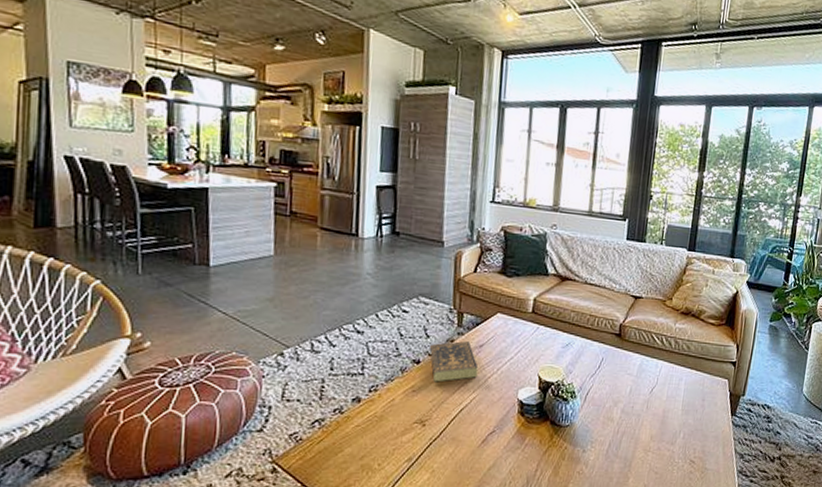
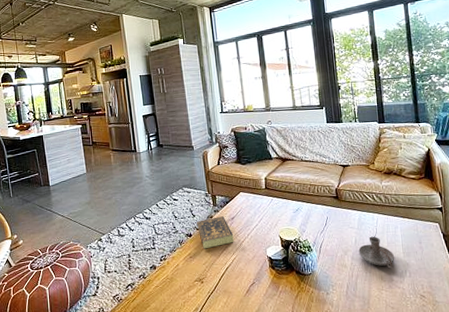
candle holder: none [631,387,672,427] -> present [358,236,395,269]

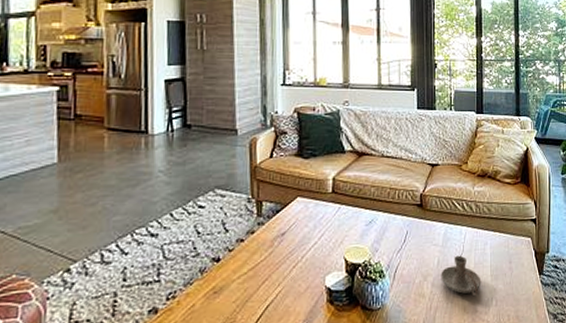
book: present [197,216,234,249] -> none [230,231,282,280]

